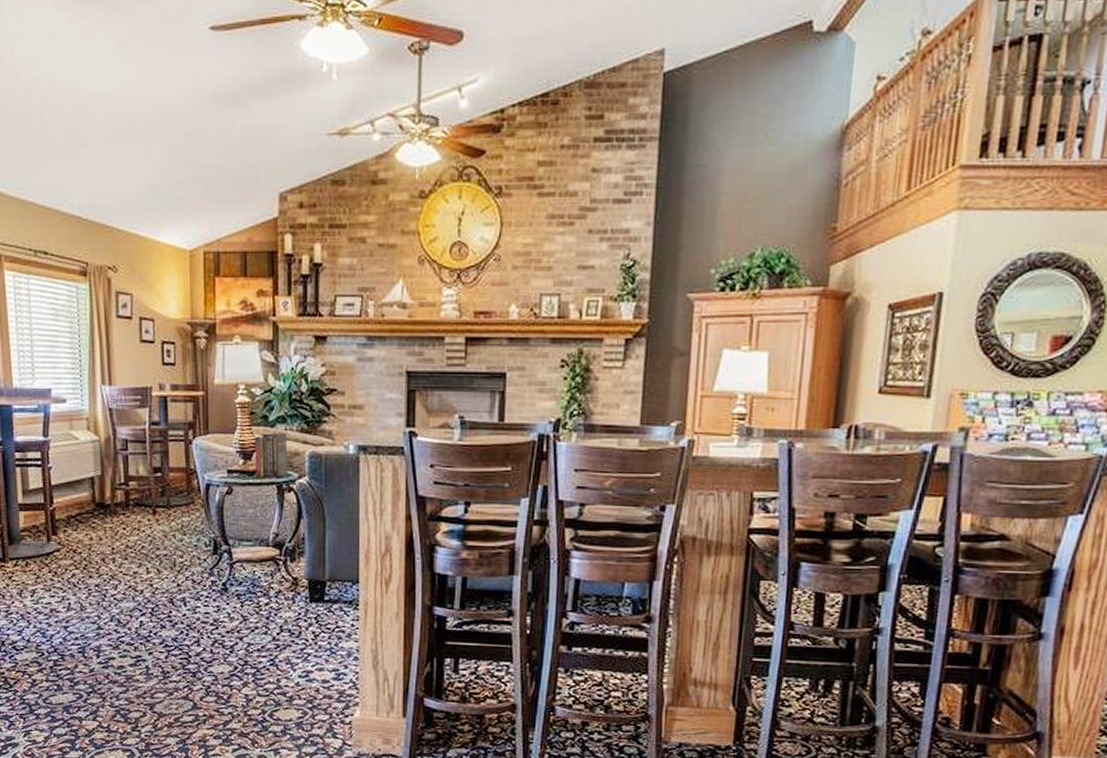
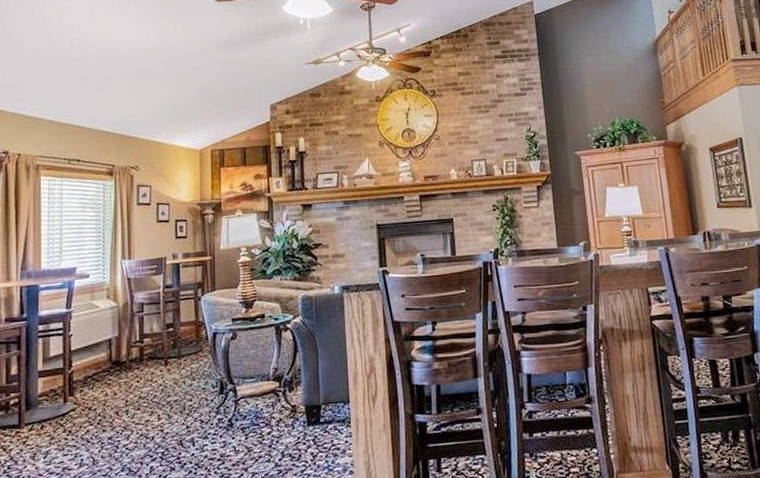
books: present [255,432,288,478] -> none [255,282,284,322]

